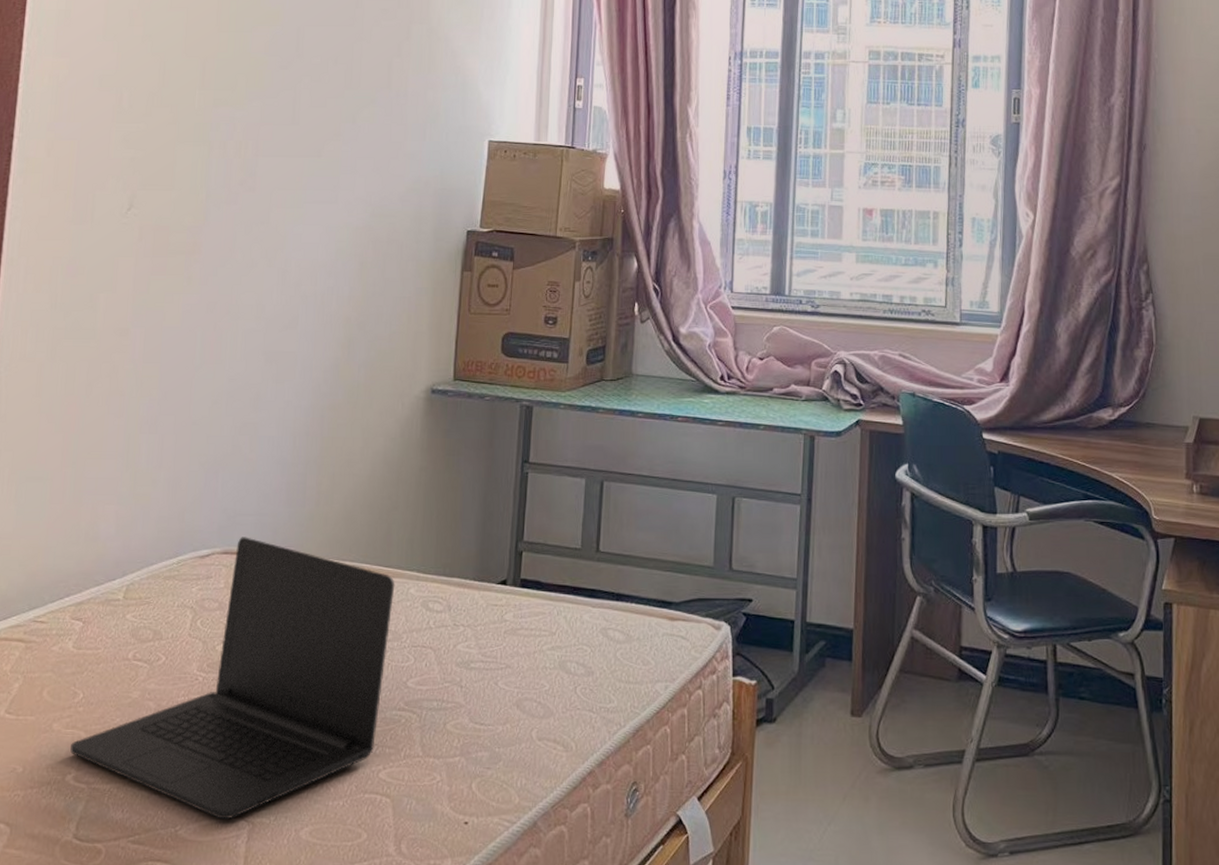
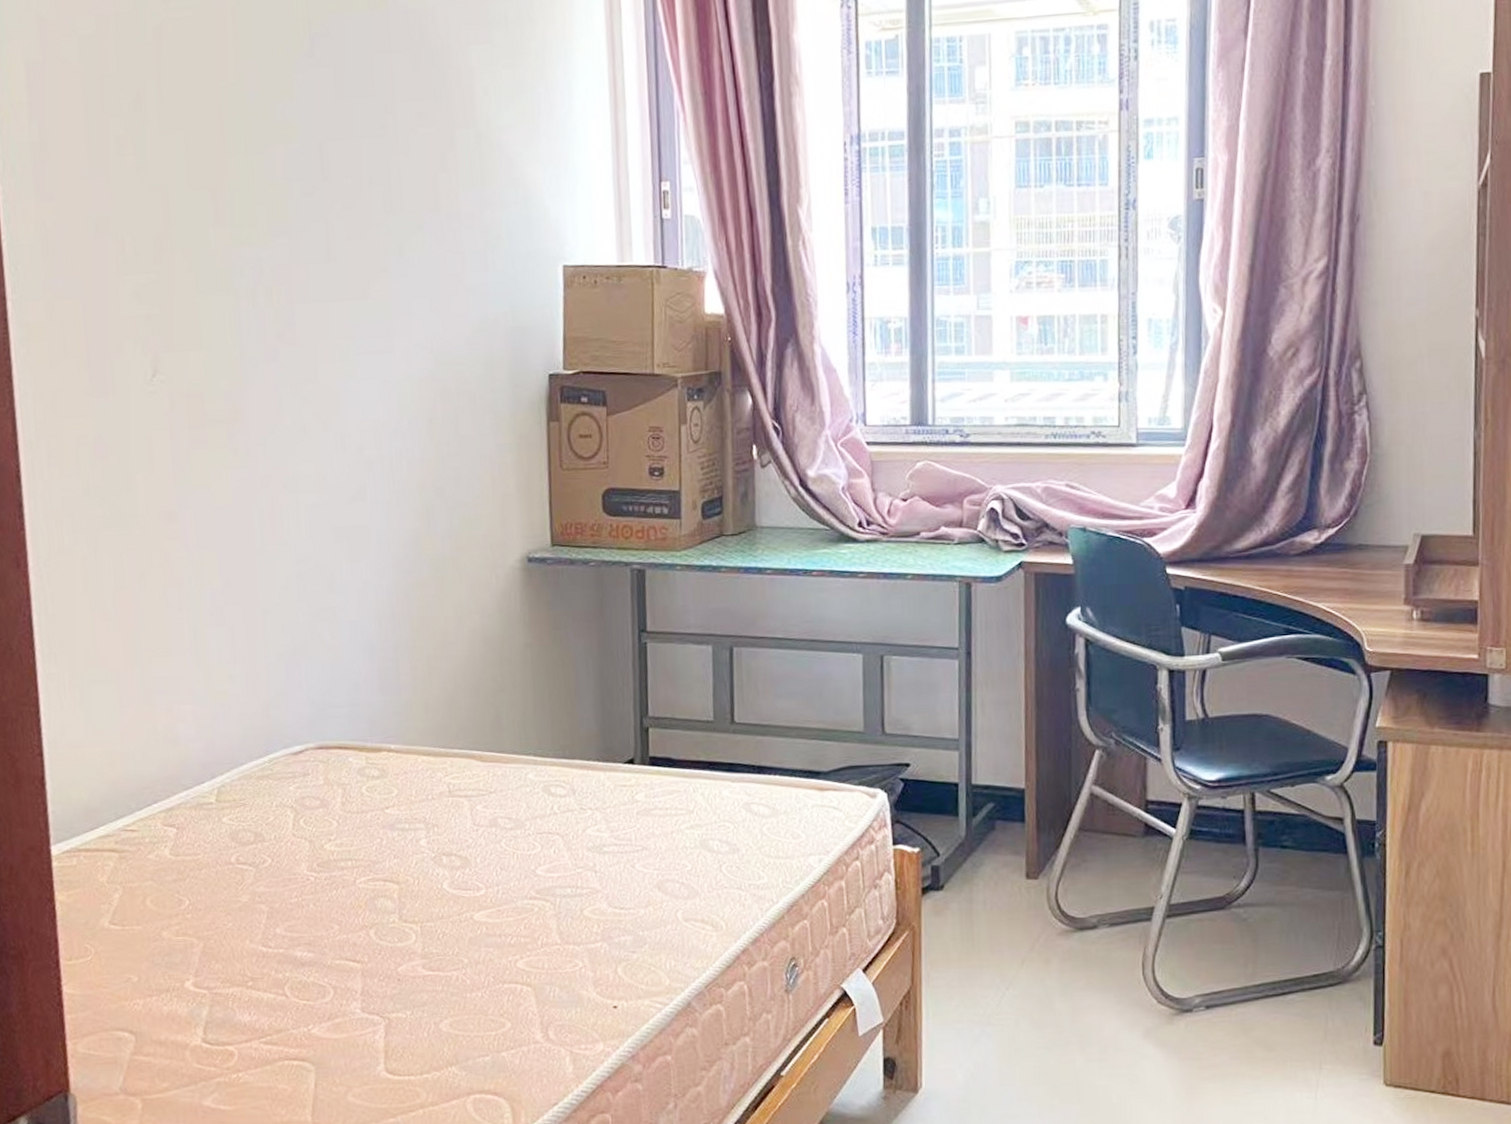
laptop: present [70,537,395,820] -> none [184,730,512,1017]

